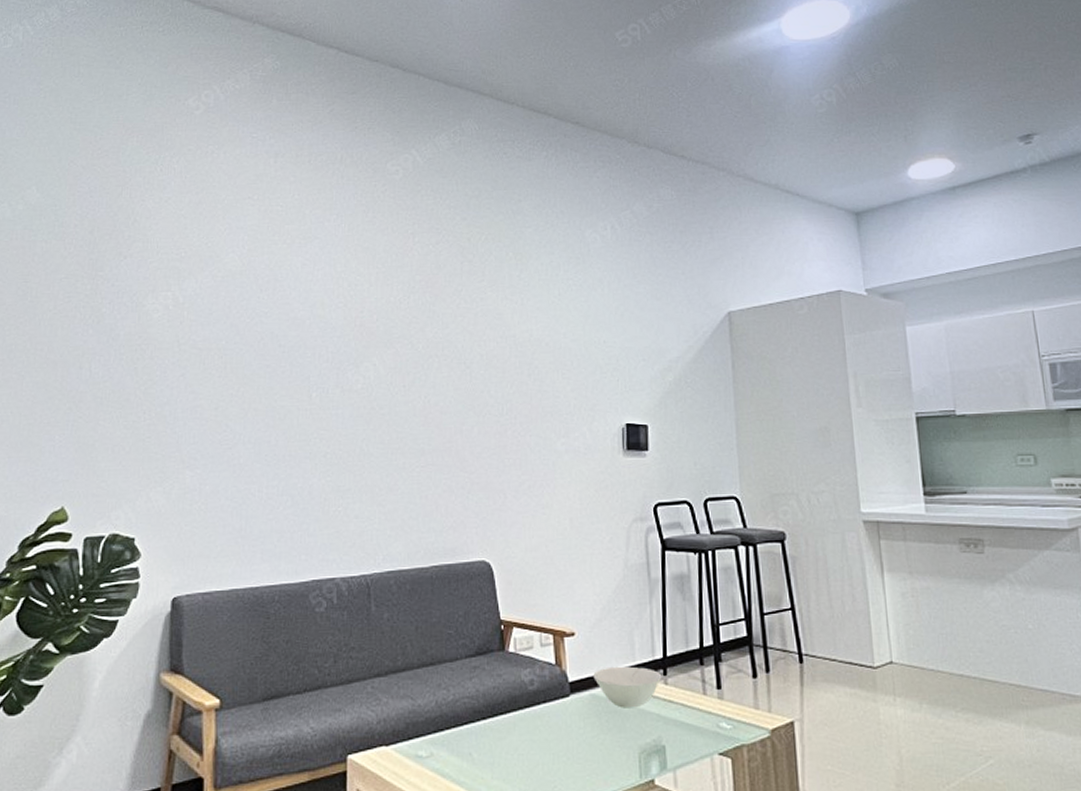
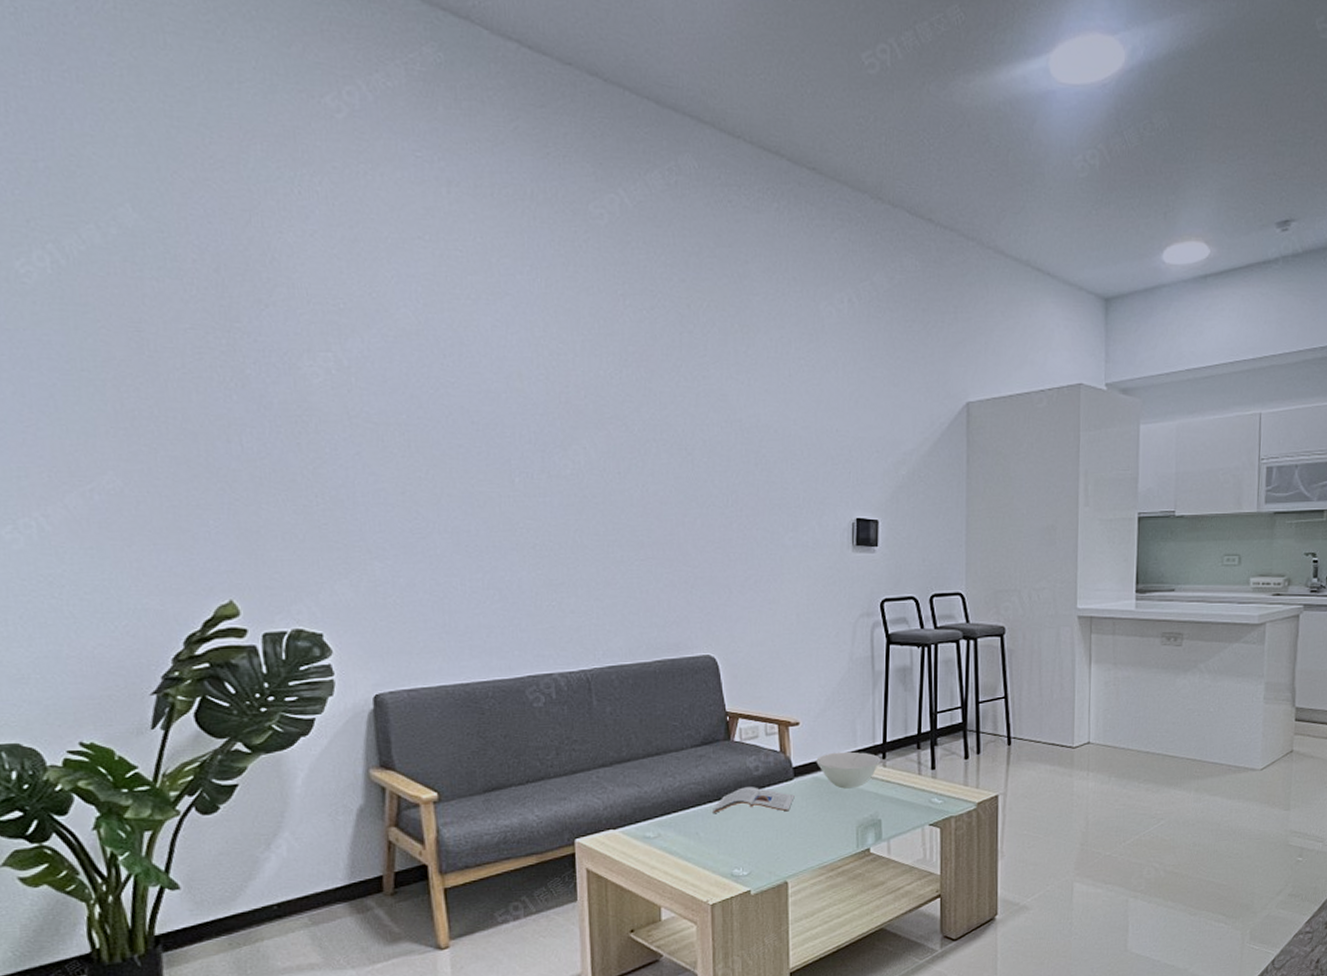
magazine: none [486,703,572,733] -> present [713,787,795,813]

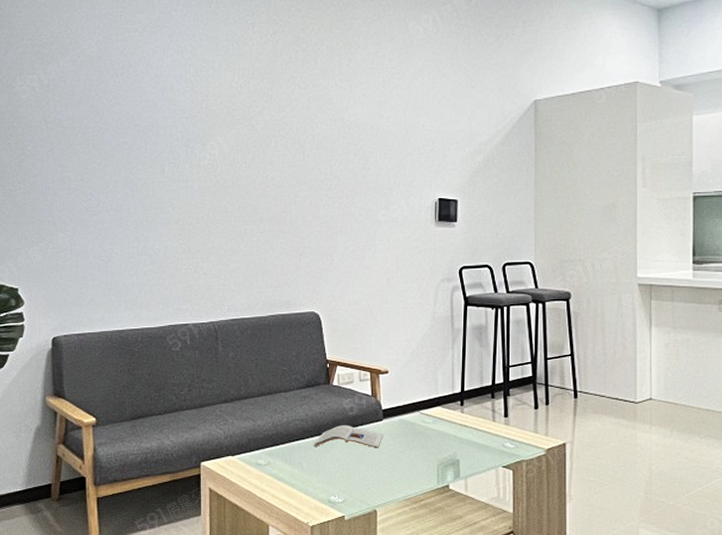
bowl: present [816,751,881,789] -> none [403,398,460,431]

